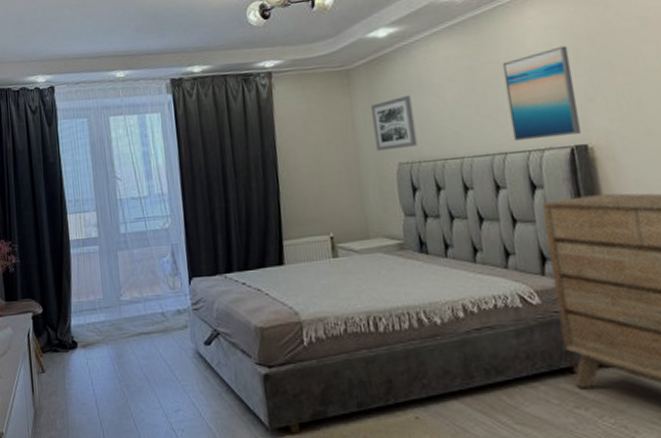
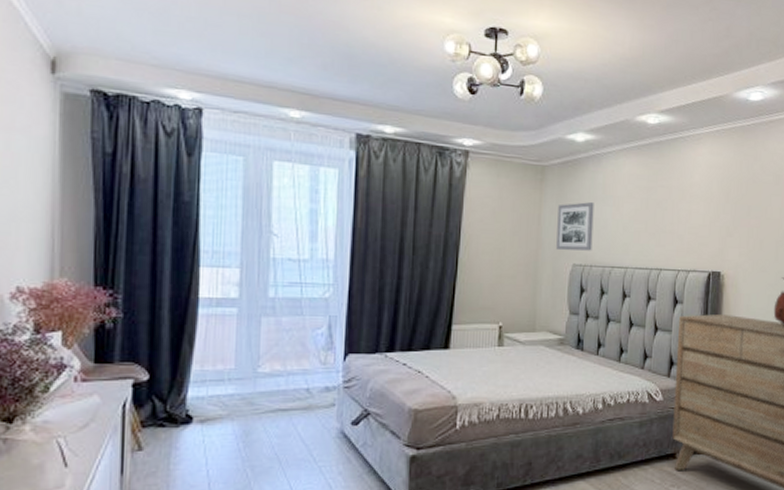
wall art: present [502,45,580,142] -> none [669,185,723,262]

